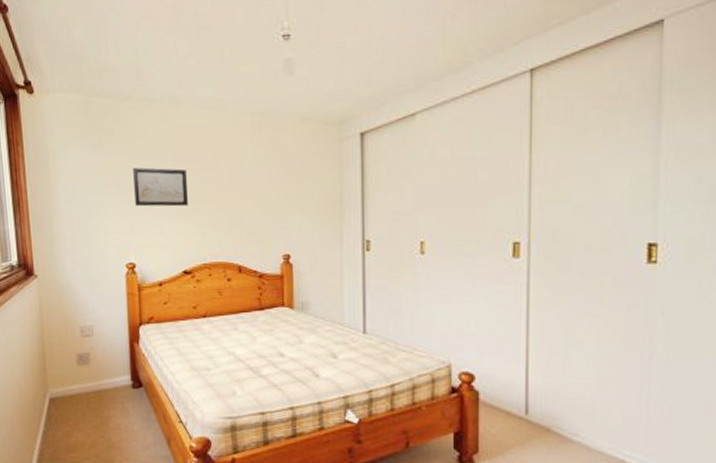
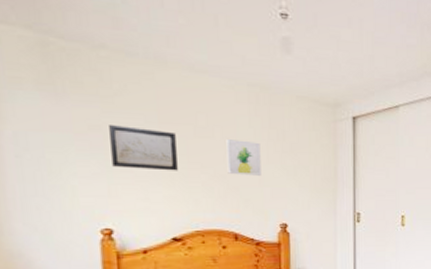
wall art: none [231,170,264,206] -> present [226,139,261,176]

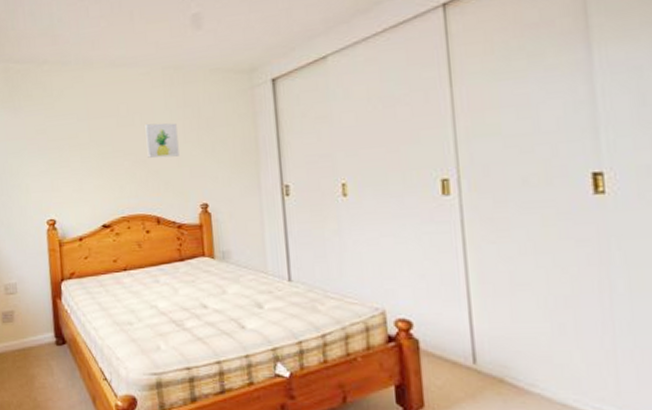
wall art: present [109,125,178,171] -> none [51,125,105,164]

